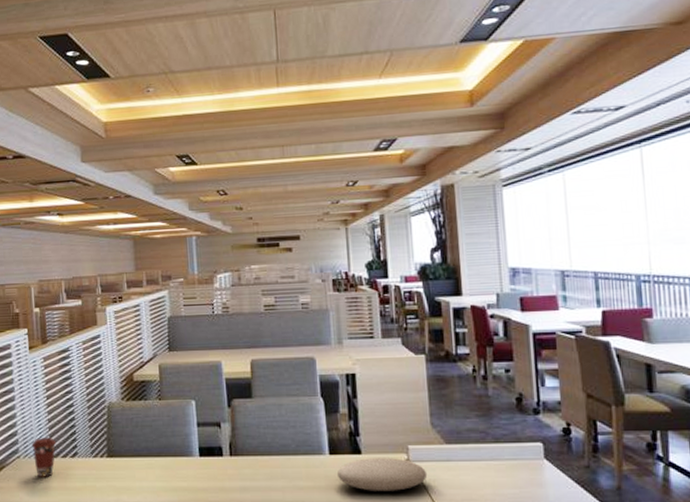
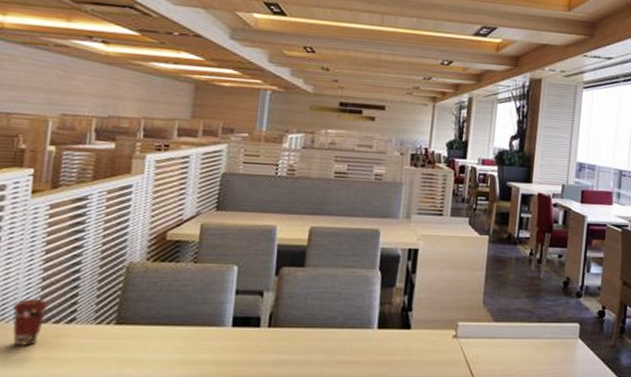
plate: present [336,457,428,491] -> none [382,332,472,366]

